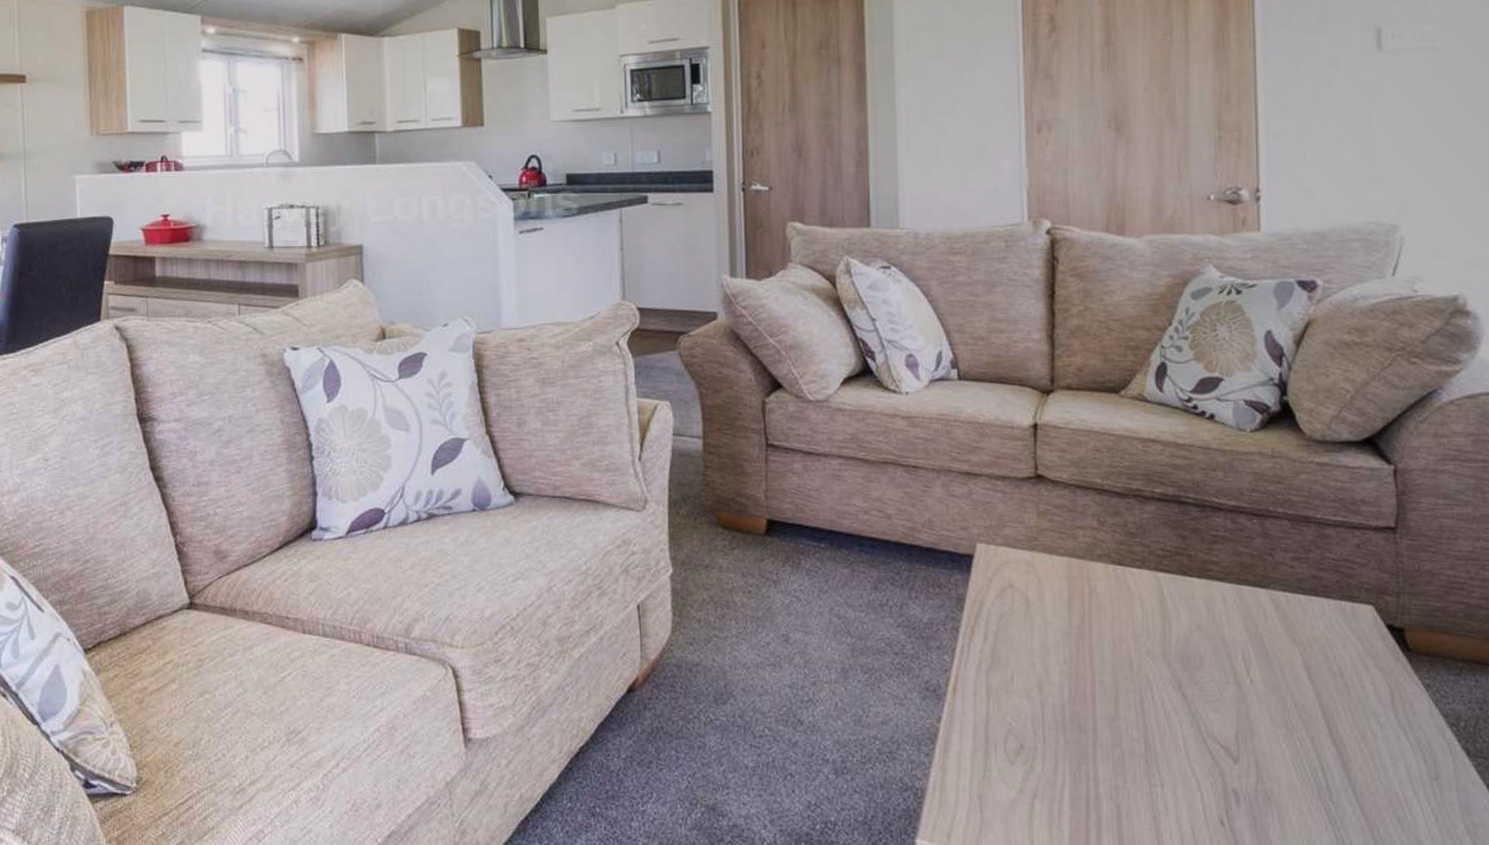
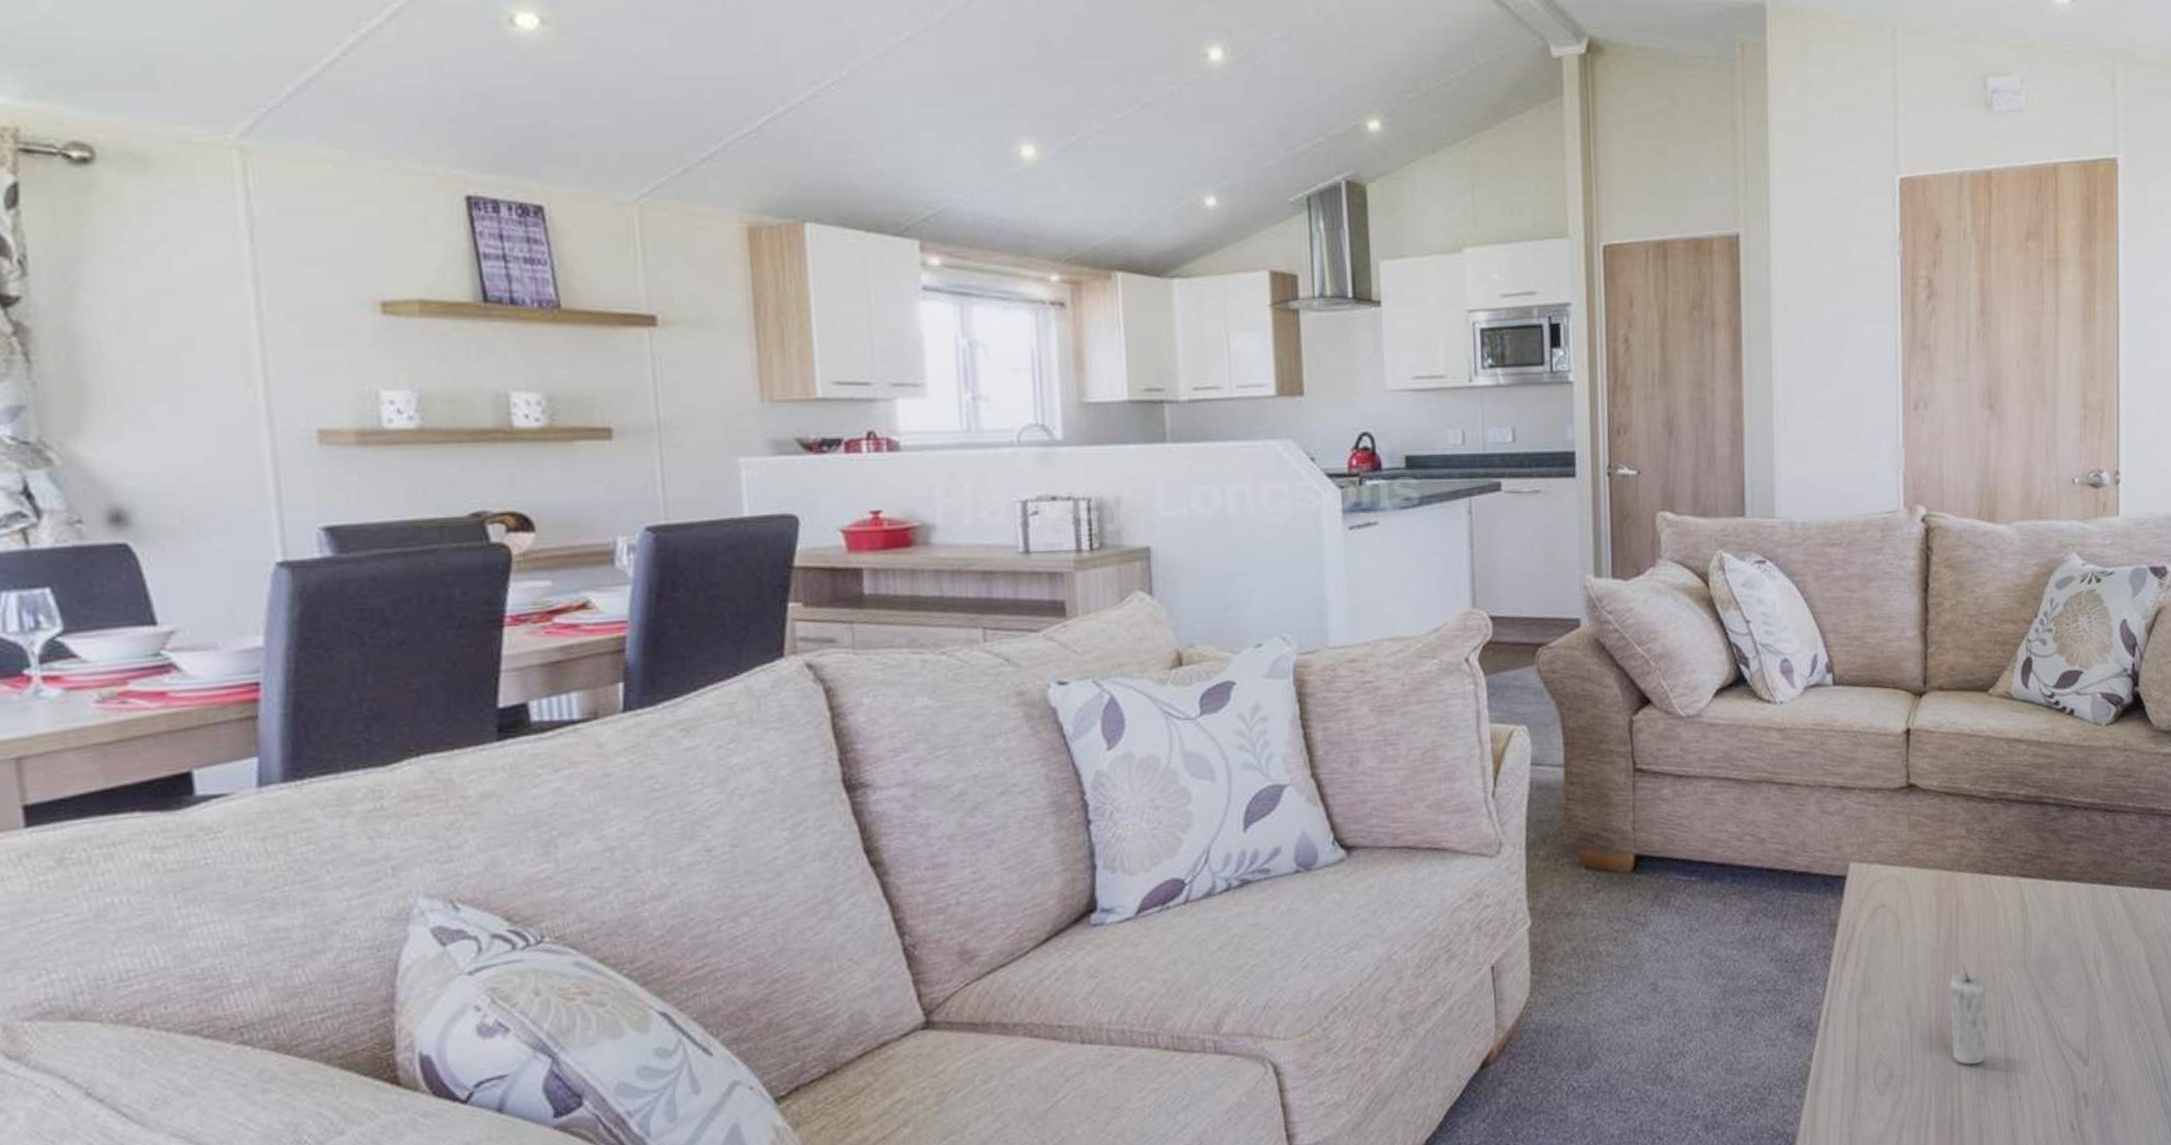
candle: none [1083,649,1127,747] -> present [1949,964,1989,1066]

